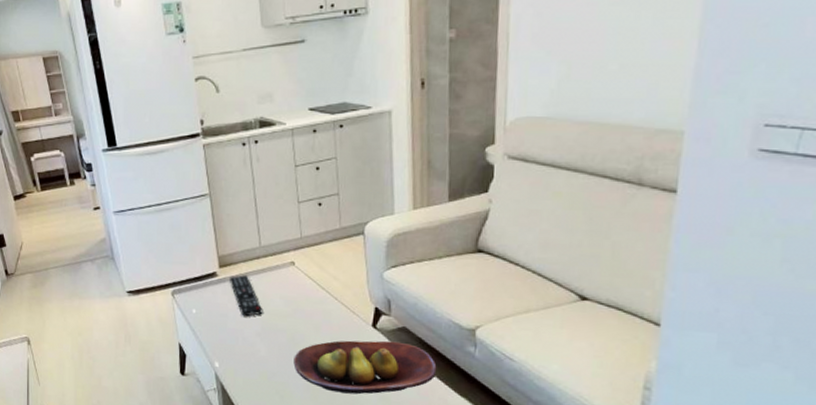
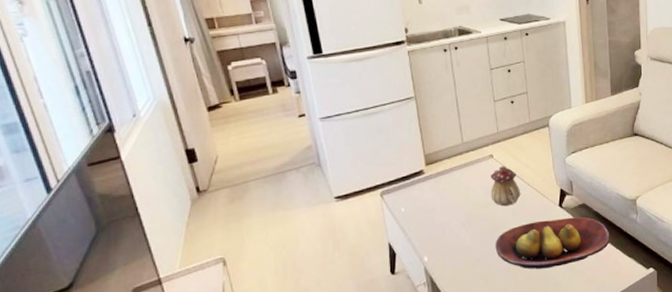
remote control: present [230,275,263,317] -> none [436,170,467,210]
teapot: none [290,275,326,319] -> present [491,166,521,206]

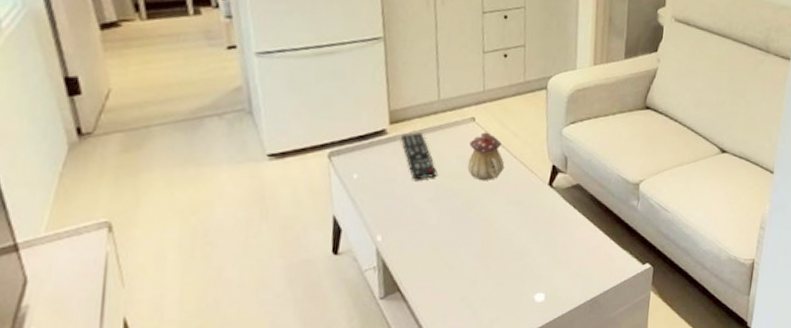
remote control: none [436,170,467,210] -> present [401,132,438,180]
fruit bowl: present [495,217,610,269] -> none [466,199,605,258]

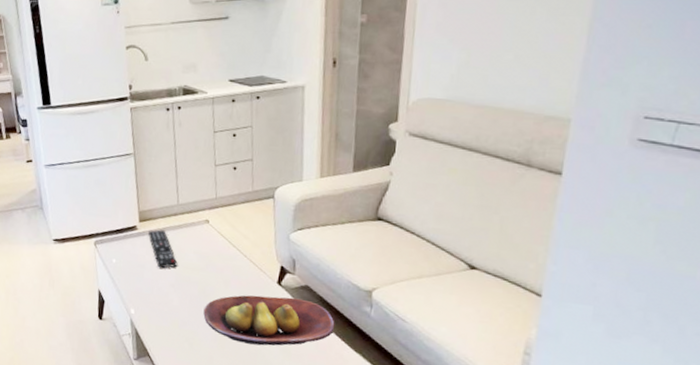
fruit bowl: none [466,199,605,258] -> present [203,295,335,346]
teapot: present [467,132,505,180] -> none [203,232,236,274]

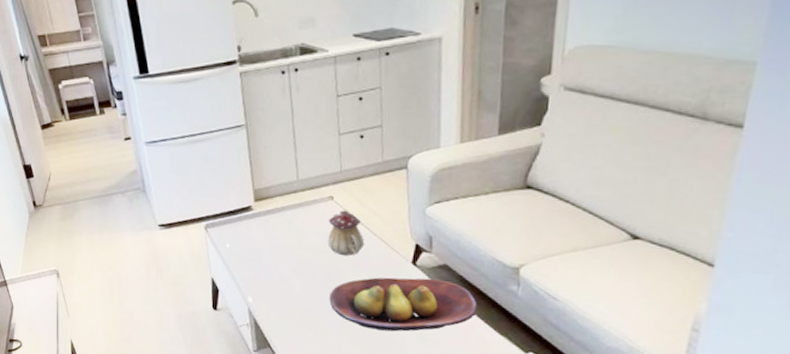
remote control: present [148,230,178,268] -> none [265,209,299,252]
teapot: none [203,232,236,274] -> present [327,210,365,256]

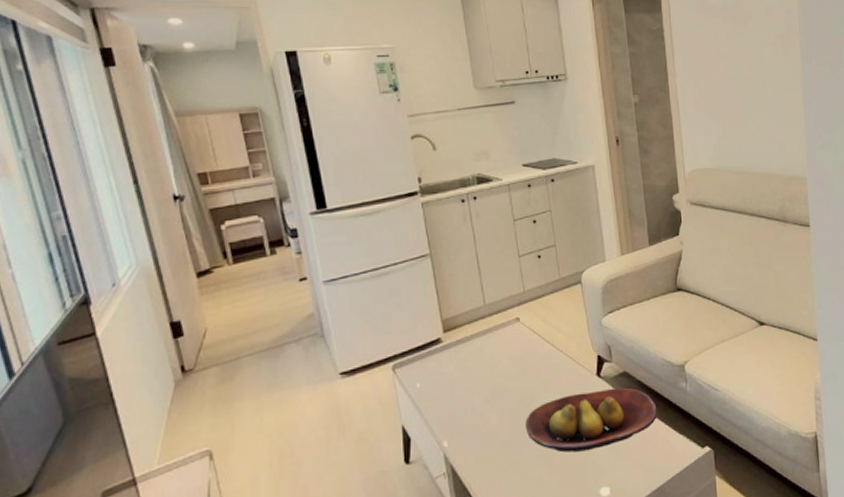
teapot: present [327,210,365,256] -> none [518,330,553,377]

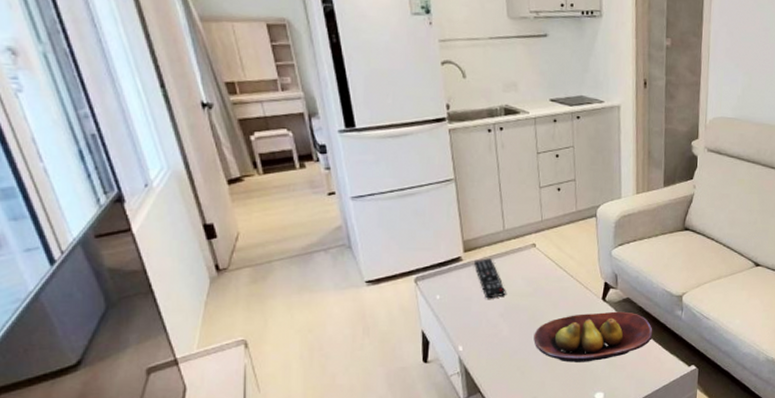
remote control: none [455,337,492,384] -> present [474,258,506,299]

